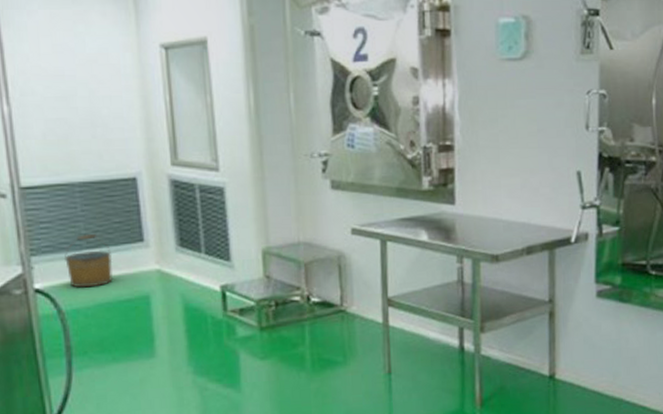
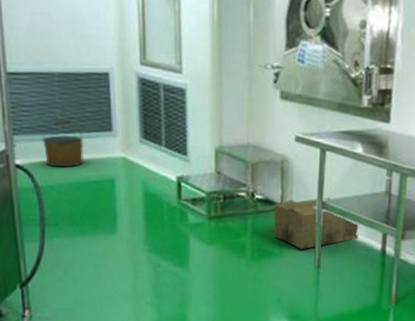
cardboard box: none [333,293,432,354] -> present [273,197,359,249]

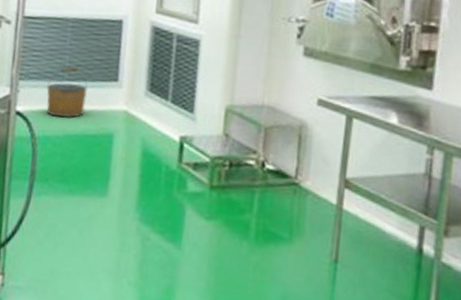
cardboard box: present [273,197,359,249] -> none [283,173,390,237]

